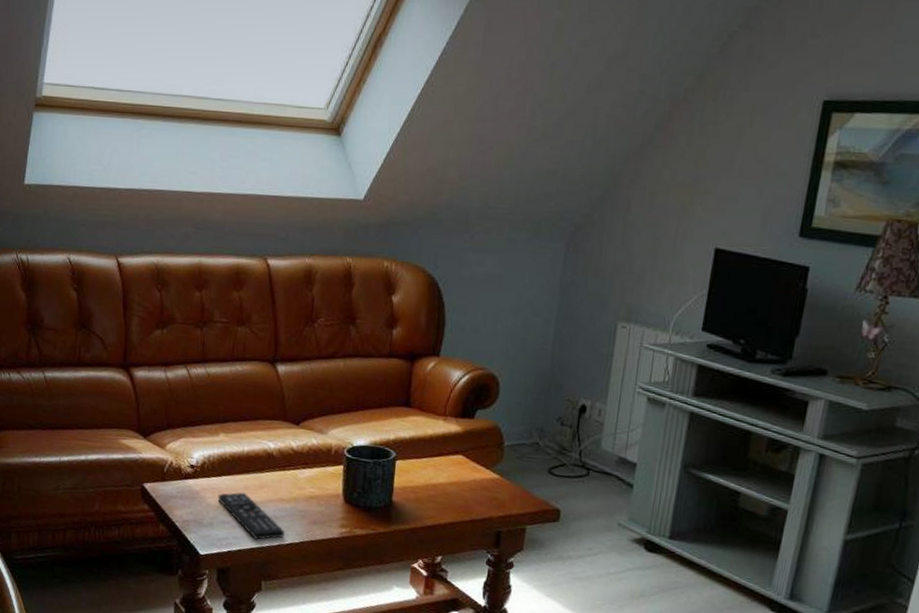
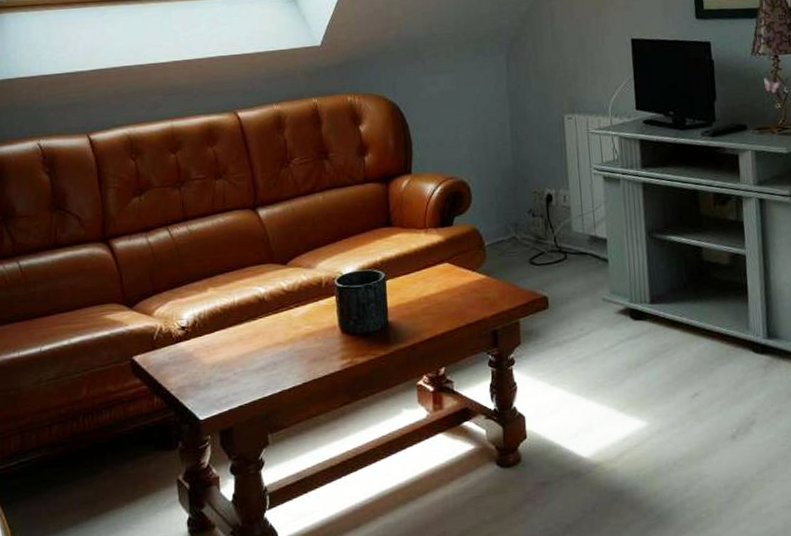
remote control: present [217,492,285,540] -> none [212,344,286,391]

